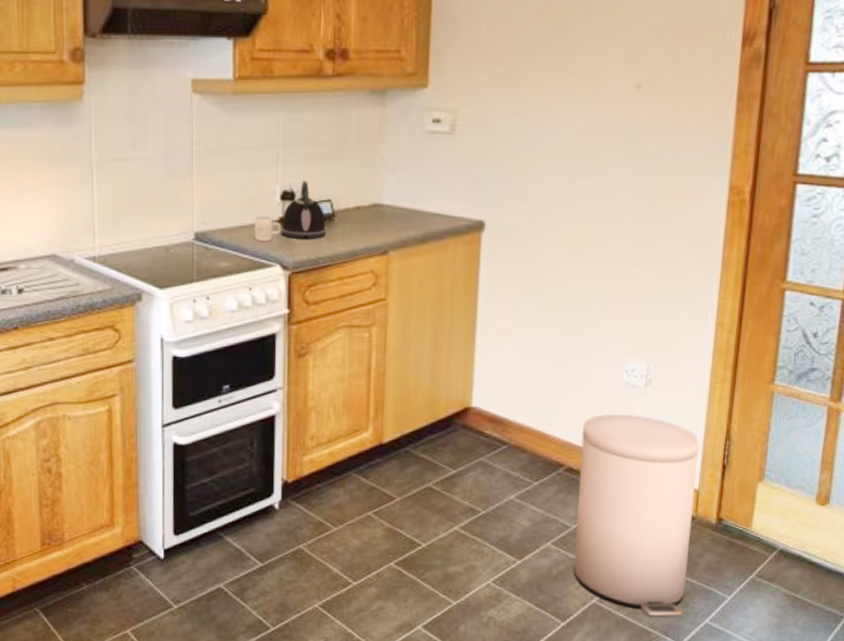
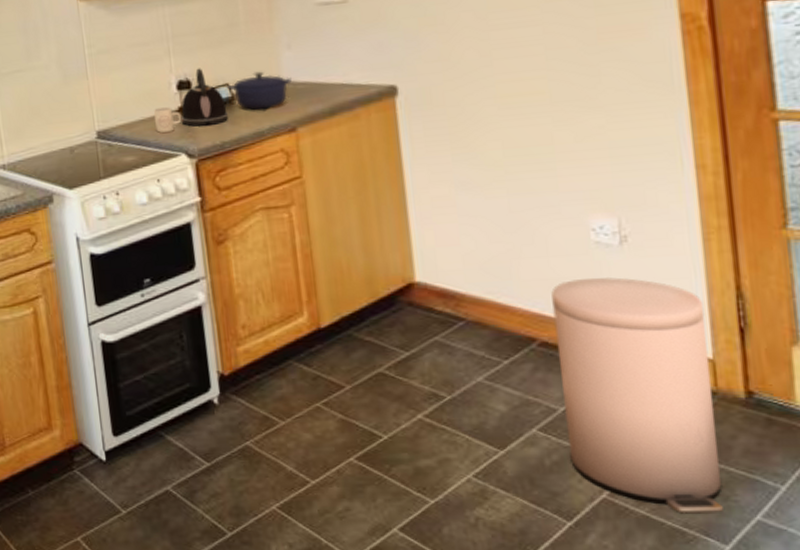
cooking pot: none [328,191,391,229] -> present [226,71,292,110]

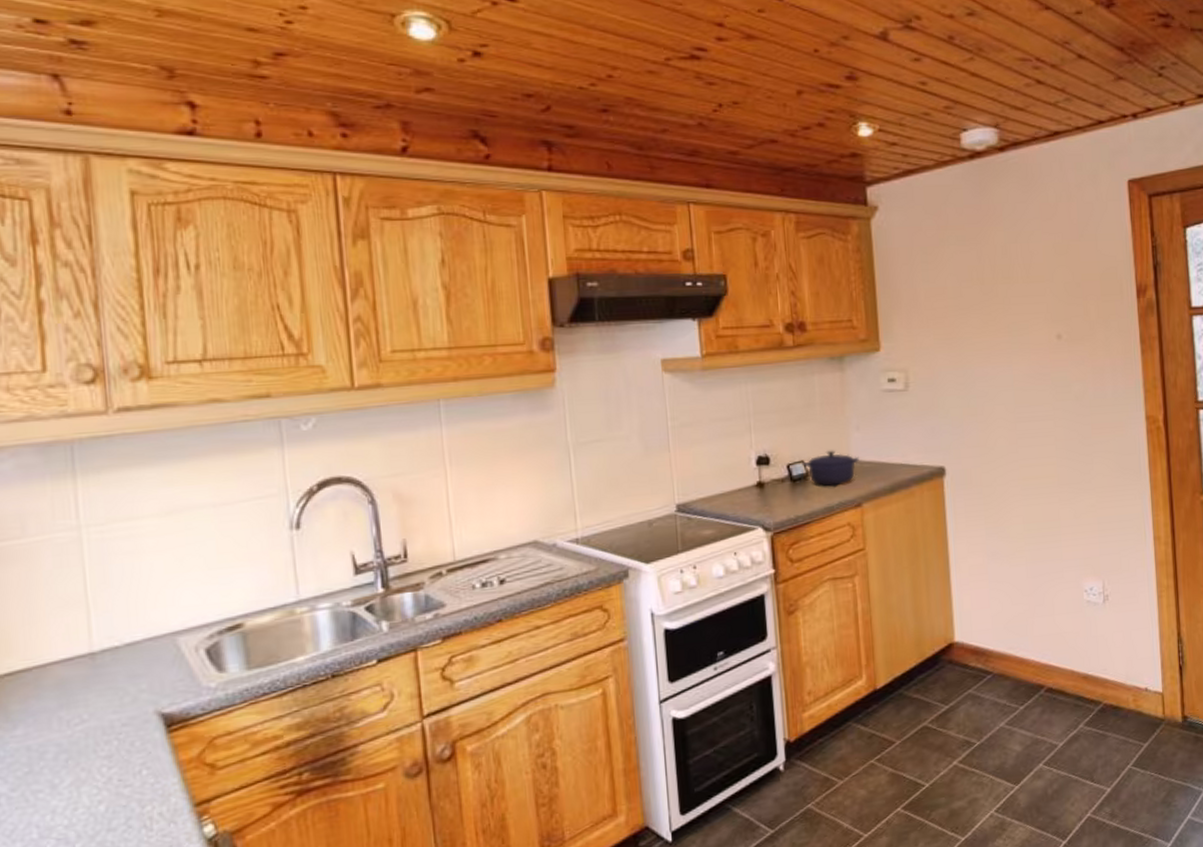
mug: present [153,106,182,133] -> none [733,481,760,507]
kettle: present [180,68,228,127] -> none [758,445,802,501]
pedal bin: present [551,277,725,514] -> none [1056,630,1168,822]

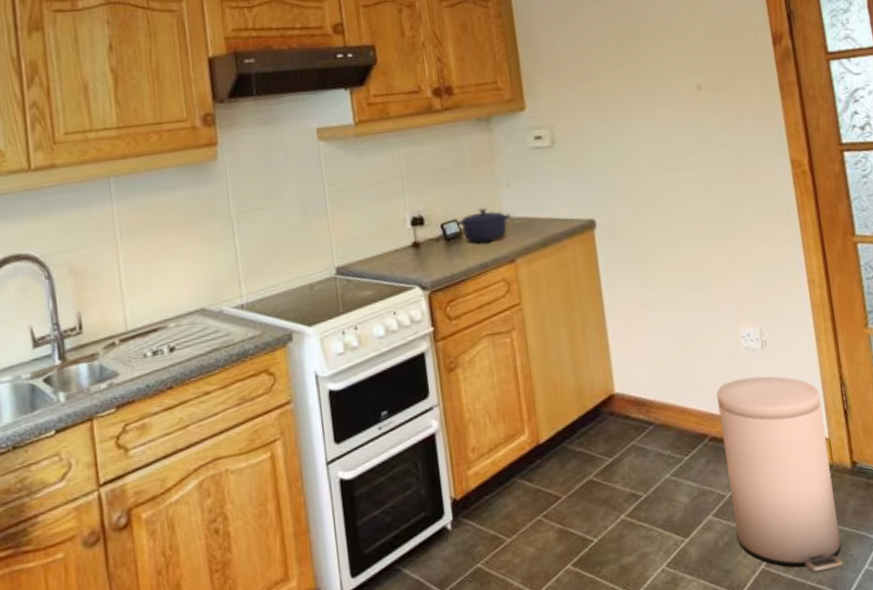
pedal bin: none [1056,630,1168,822] -> present [716,376,844,573]

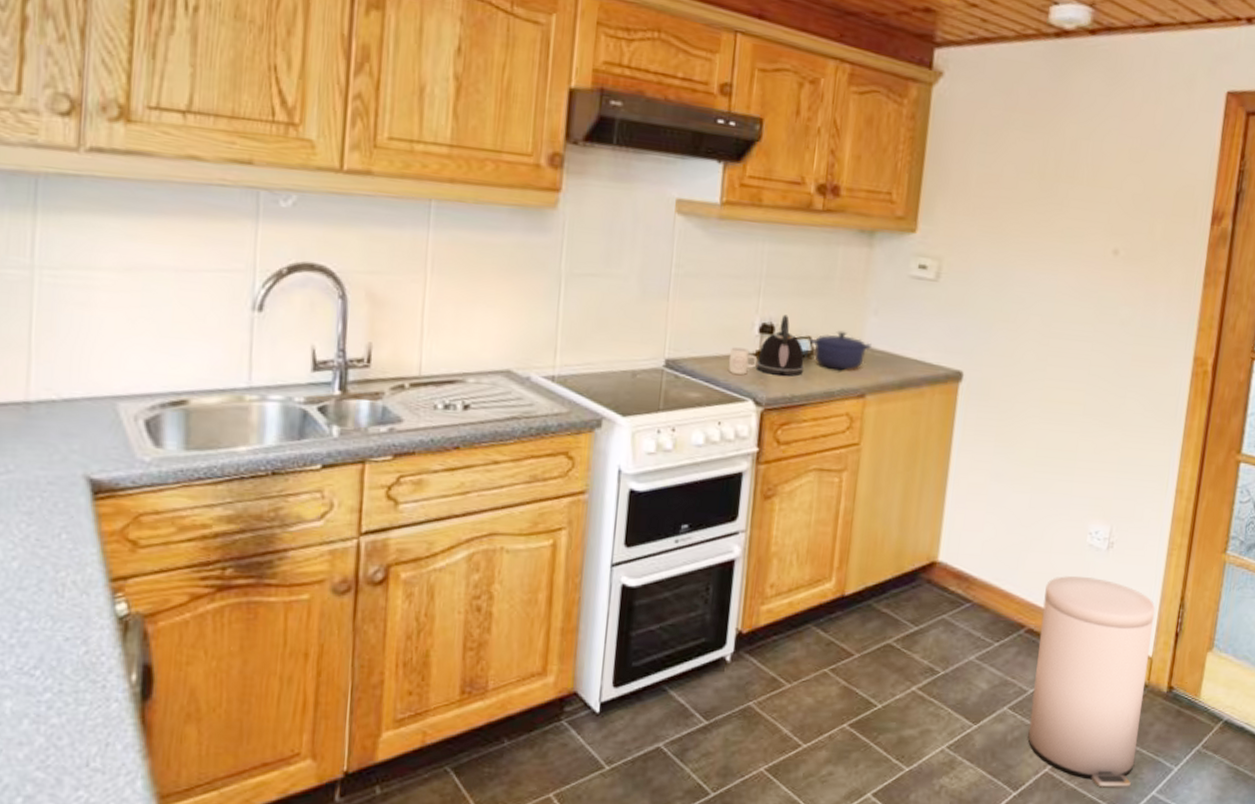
mug: none [389,242,416,267] -> present [728,346,758,375]
kettle: none [414,205,457,260] -> present [756,314,804,376]

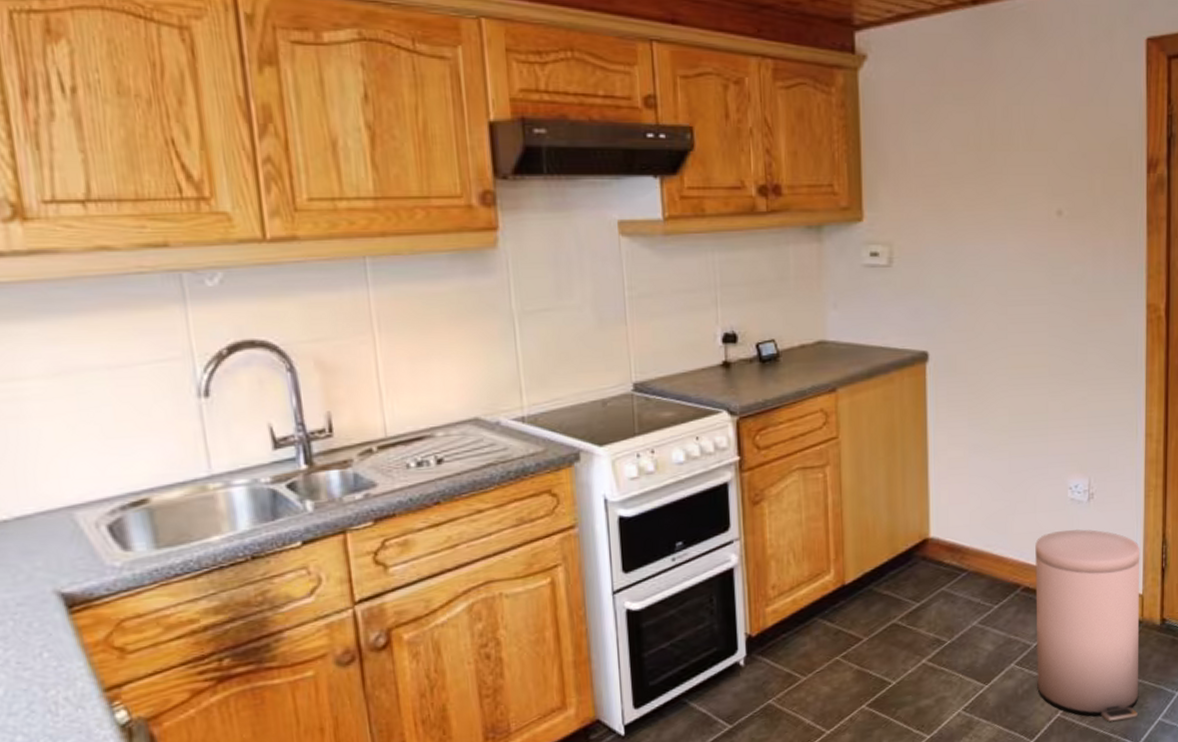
mug: present [728,346,758,375] -> none [696,359,726,388]
kettle: present [756,314,804,376] -> none [724,321,772,383]
cooking pot: present [808,330,871,371] -> none [772,329,835,368]

